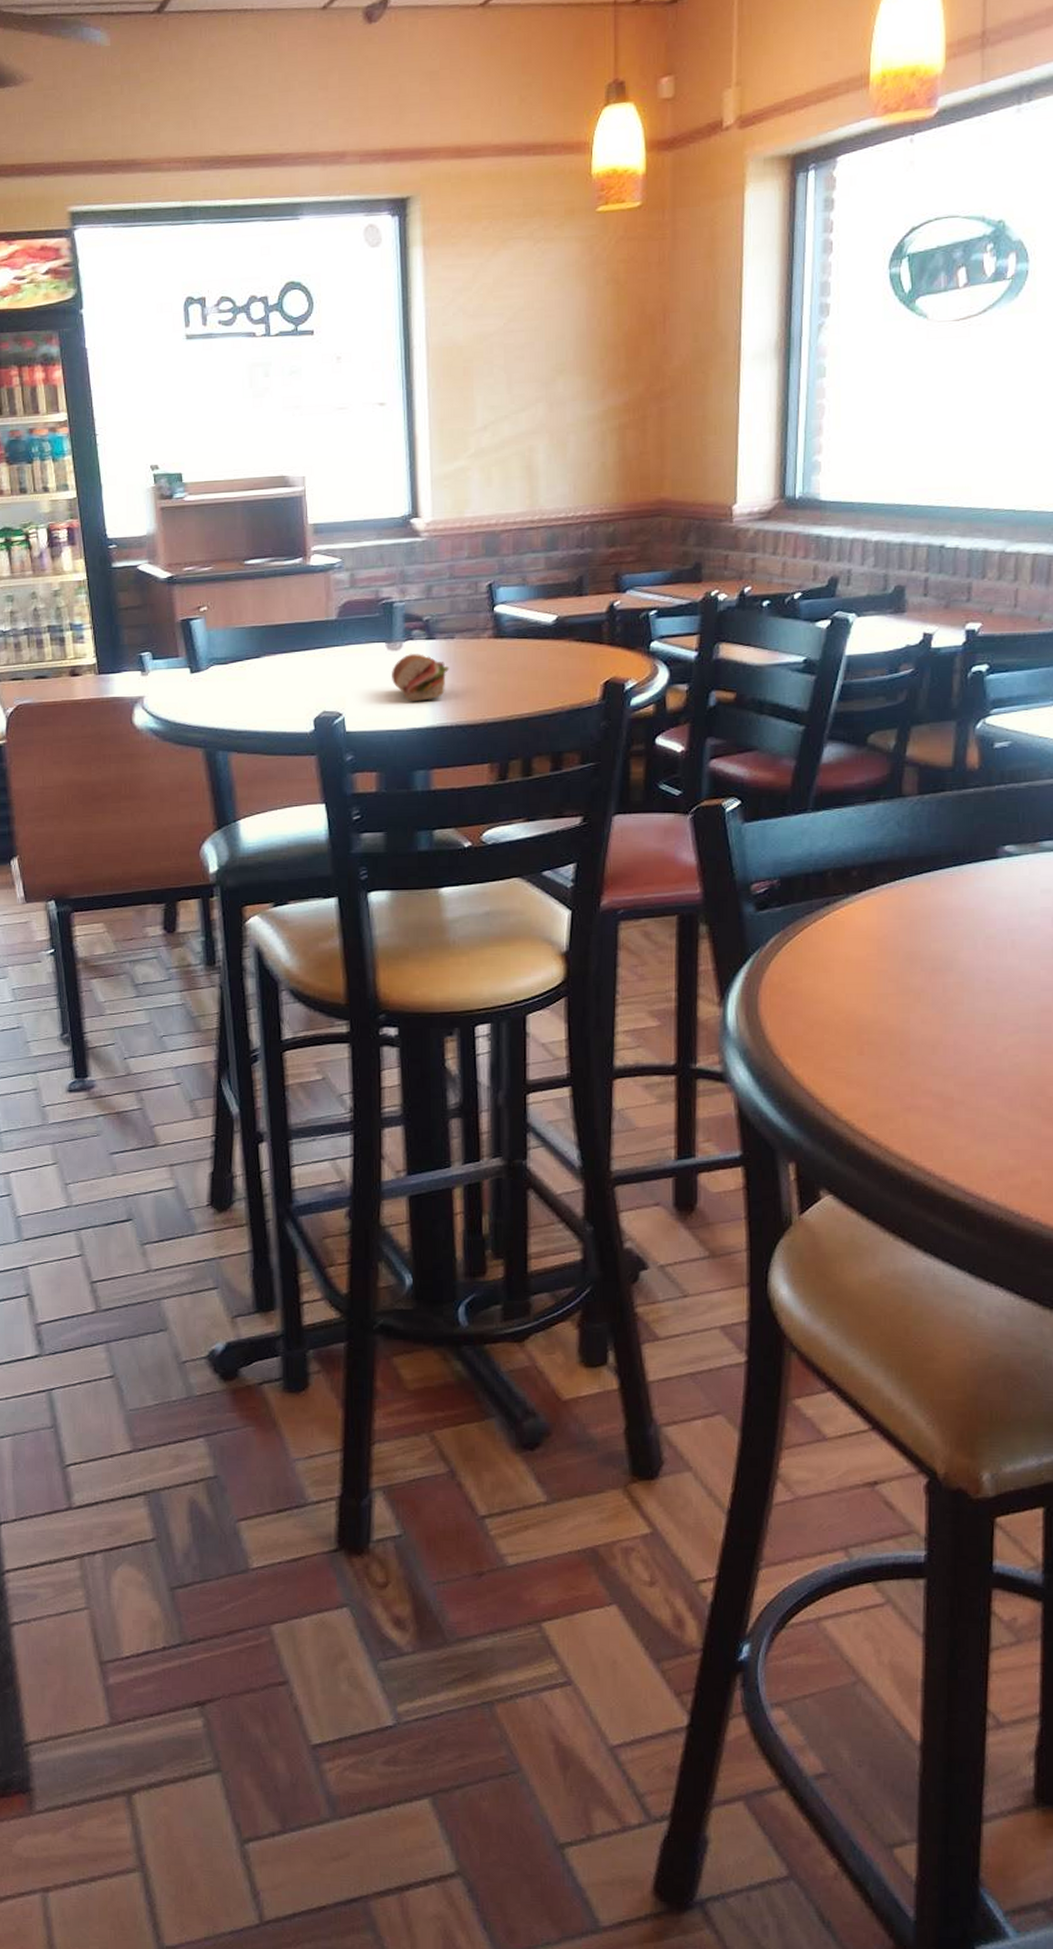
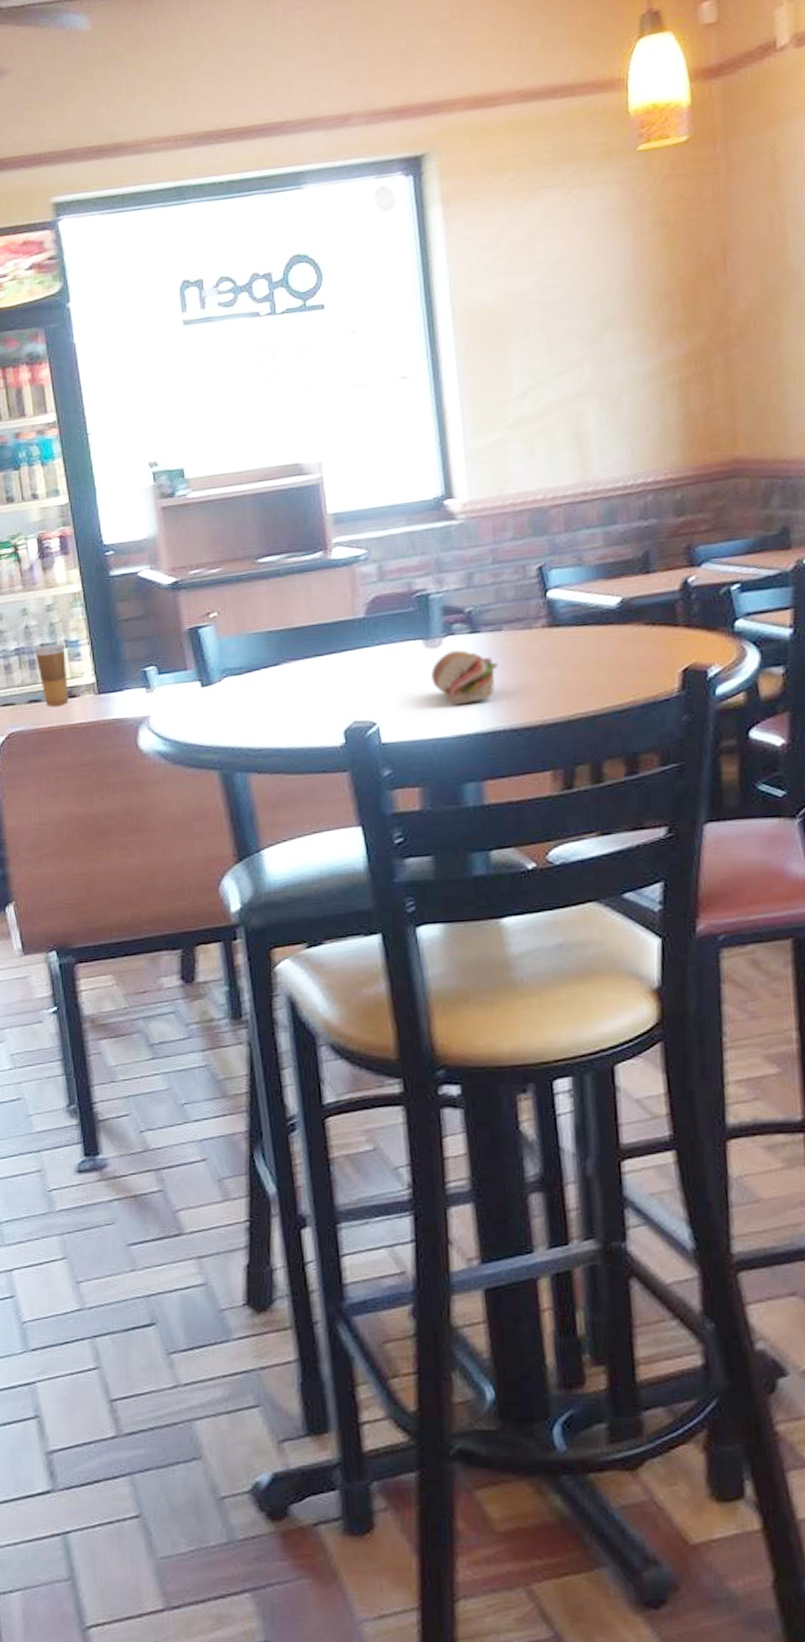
beverage cup: none [41,627,72,684] -> present [34,644,69,708]

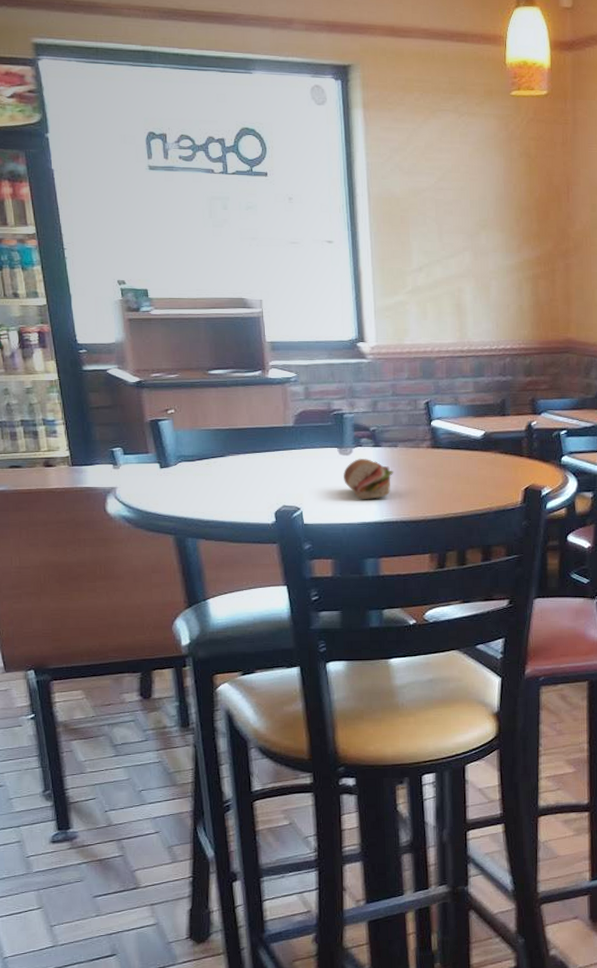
beverage cup: present [34,644,69,708] -> none [15,422,46,473]

